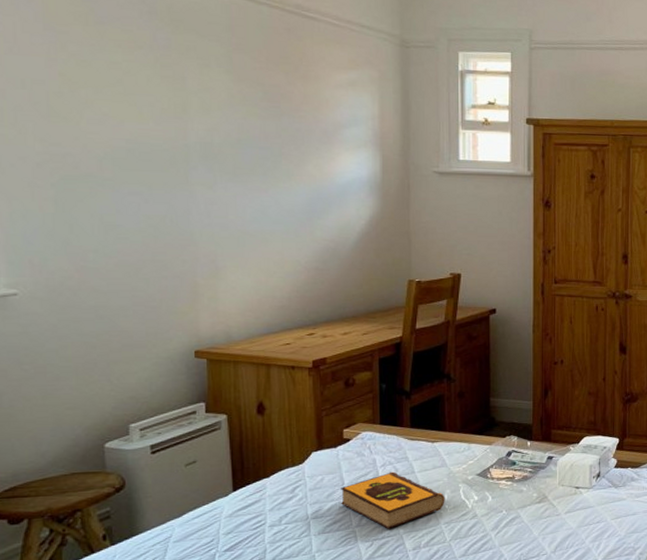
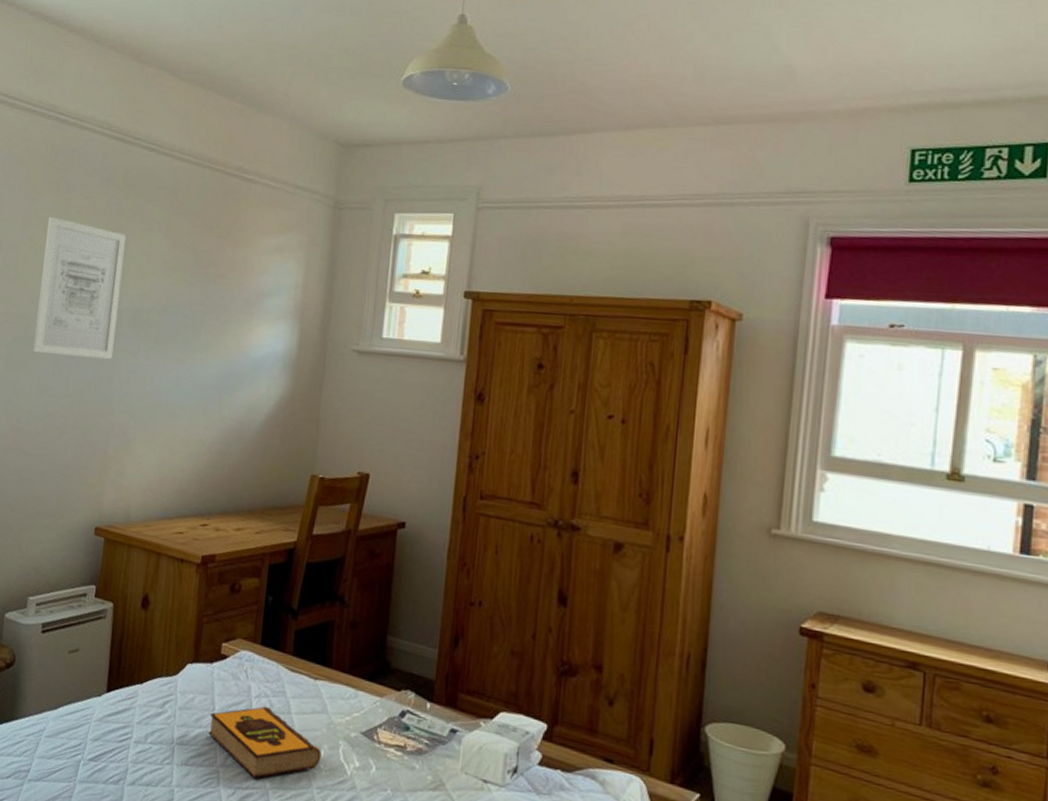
wall art: none [80,50,186,194] -> present [33,216,127,359]

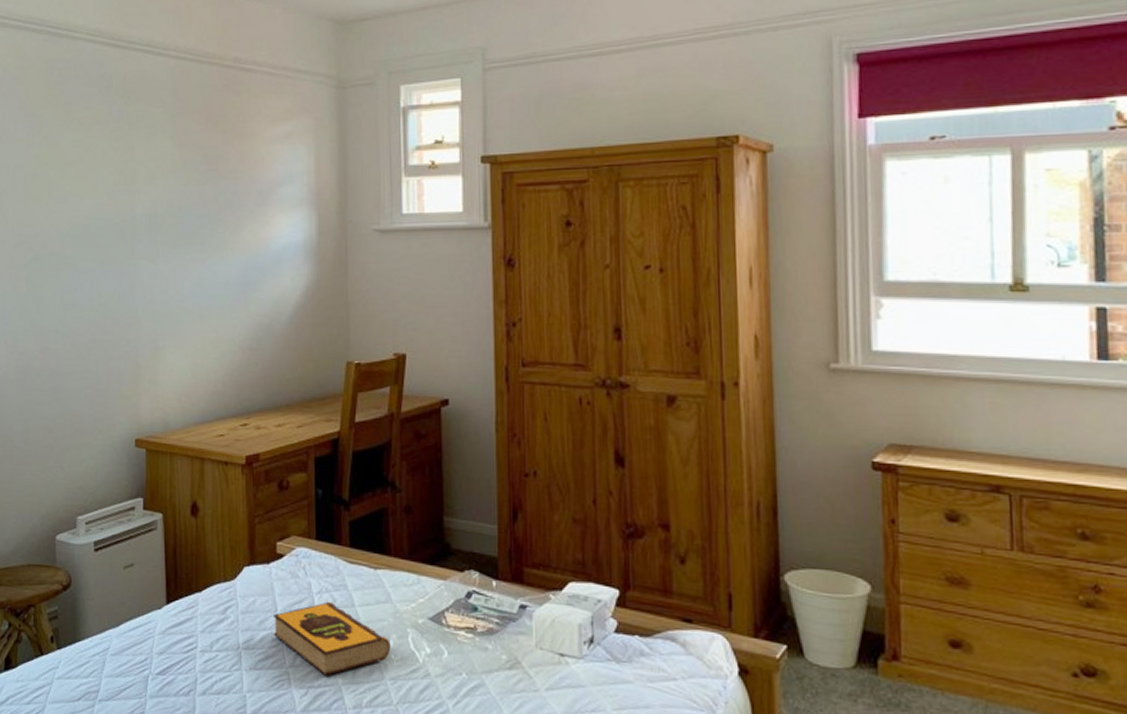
wall art: present [33,216,127,359] -> none [51,131,132,271]

